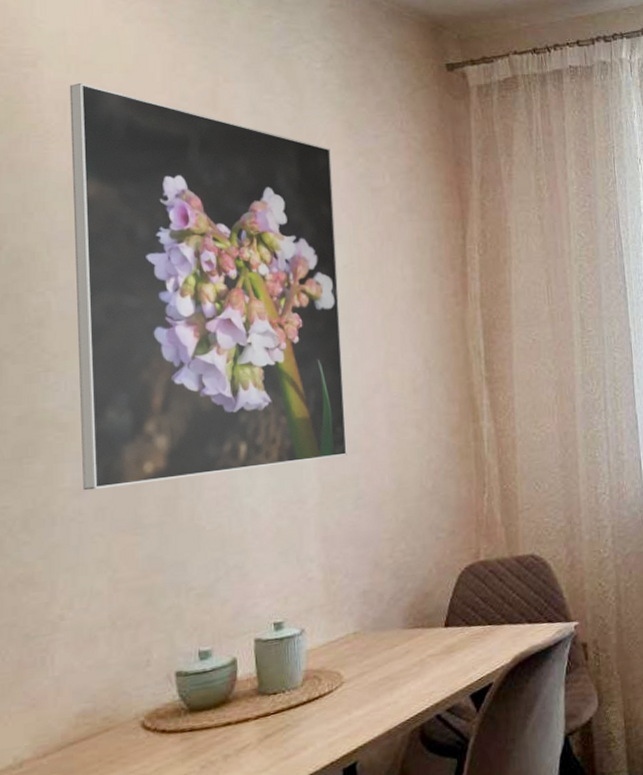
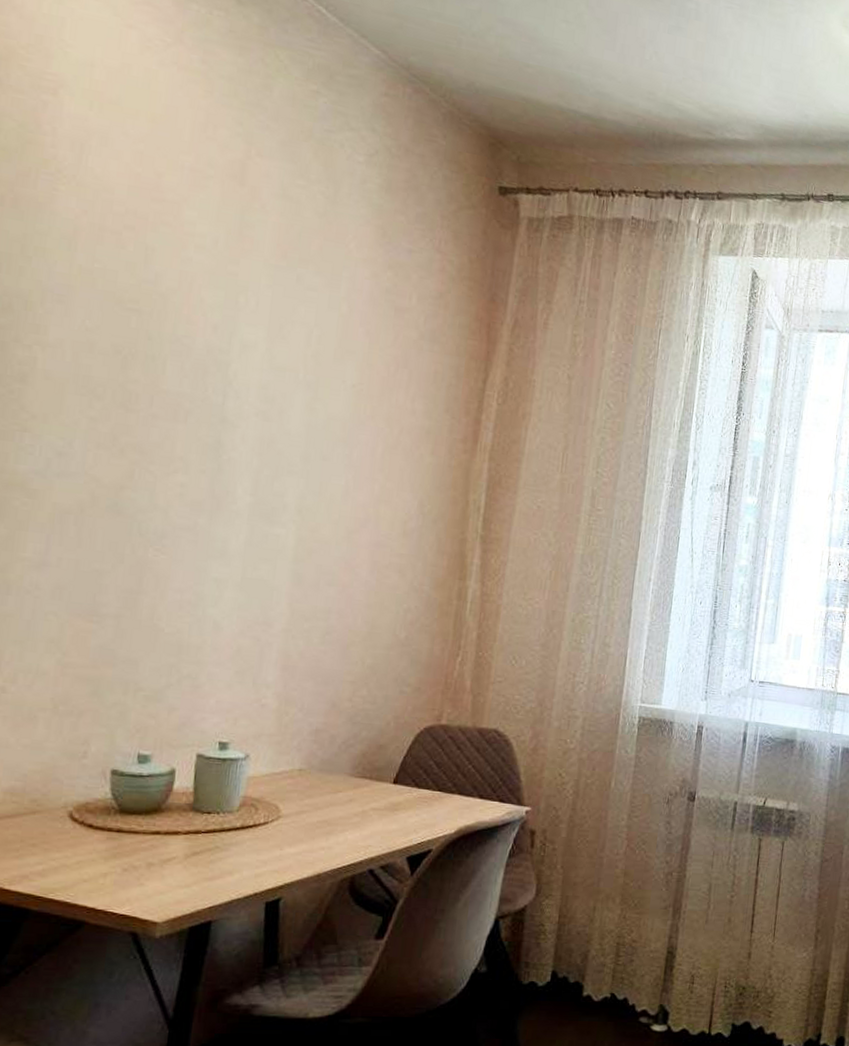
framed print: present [69,83,347,491] -> none [44,123,359,587]

